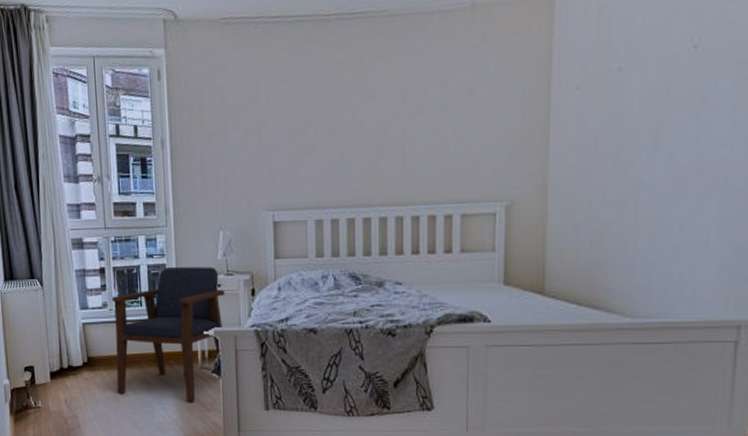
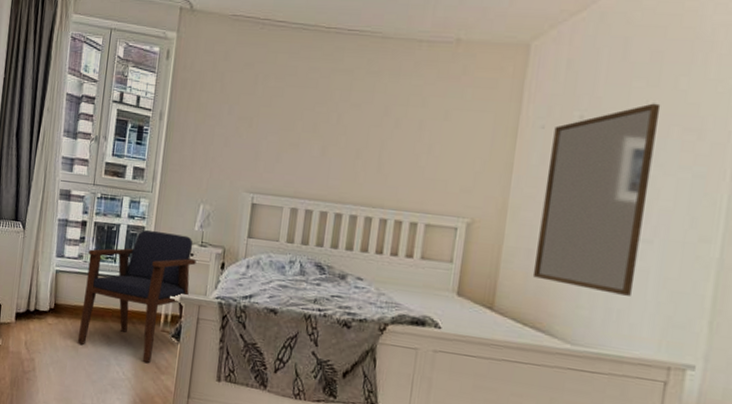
home mirror: none [582,39,708,258] -> present [532,103,661,296]

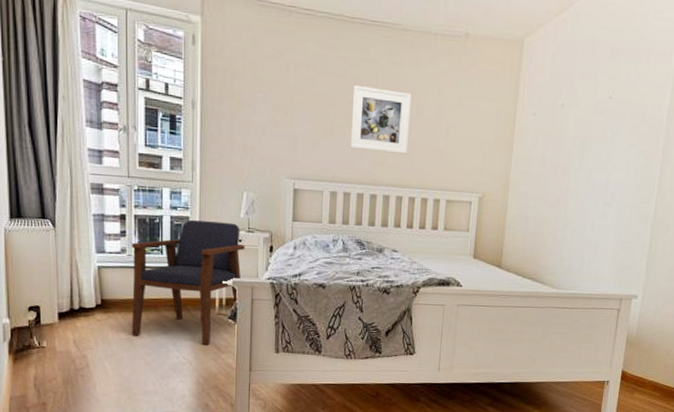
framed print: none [316,97,389,171] -> present [350,86,412,154]
home mirror: present [532,103,661,296] -> none [529,93,618,248]

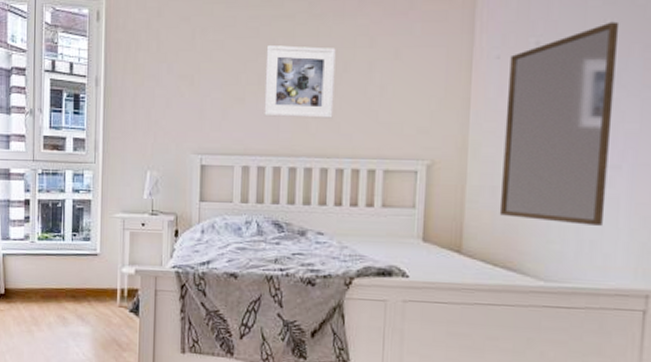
armchair: present [131,220,245,345] -> none [32,203,148,341]
home mirror: none [529,93,618,248] -> present [499,21,620,226]

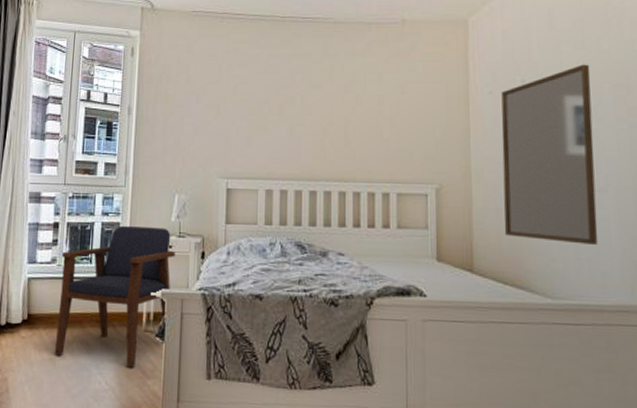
armchair: none [32,203,148,341] -> present [54,226,176,368]
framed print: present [264,45,336,118] -> none [285,80,349,146]

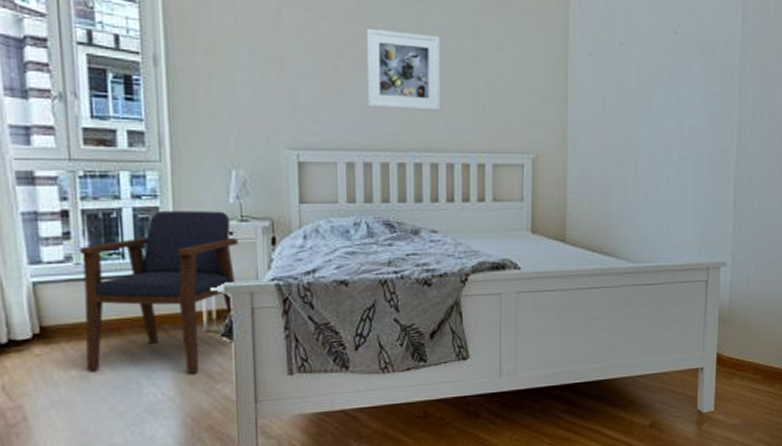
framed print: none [285,80,349,146] -> present [366,29,441,111]
home mirror: present [501,64,598,245] -> none [595,27,683,210]

